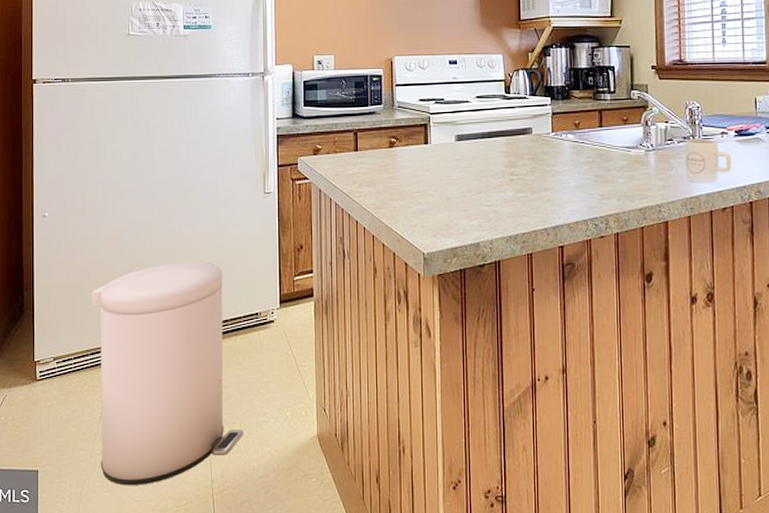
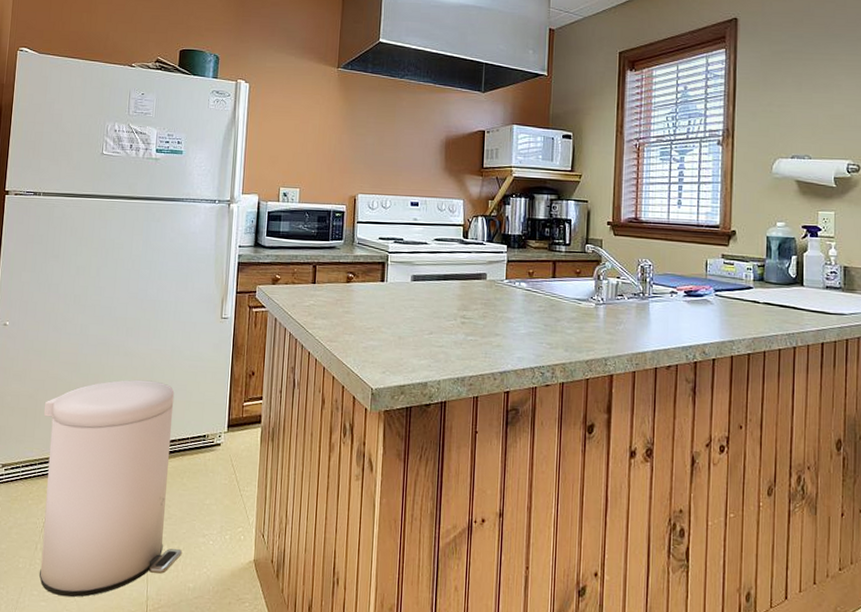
mug: present [684,138,732,184] -> none [633,295,679,341]

